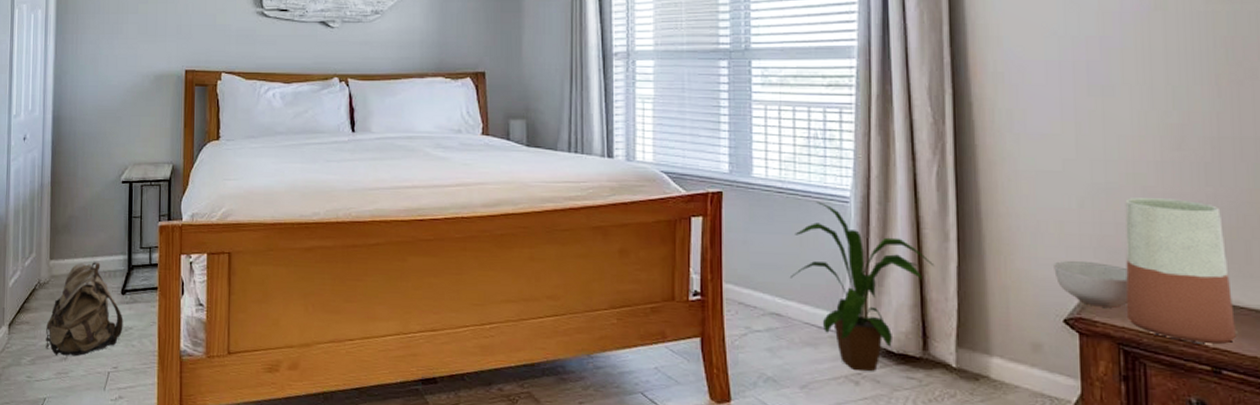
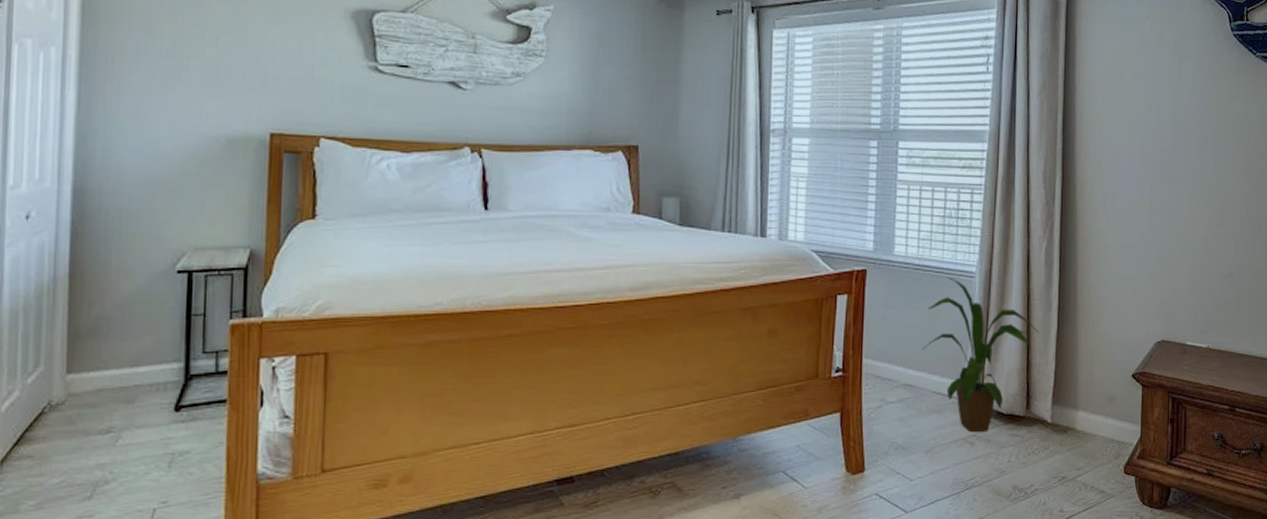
backpack: present [46,262,123,357] -> none [59,373,177,495]
bowl: present [1052,260,1129,308] -> none [1126,323,1179,362]
vase: present [1125,197,1236,345] -> none [1175,268,1247,388]

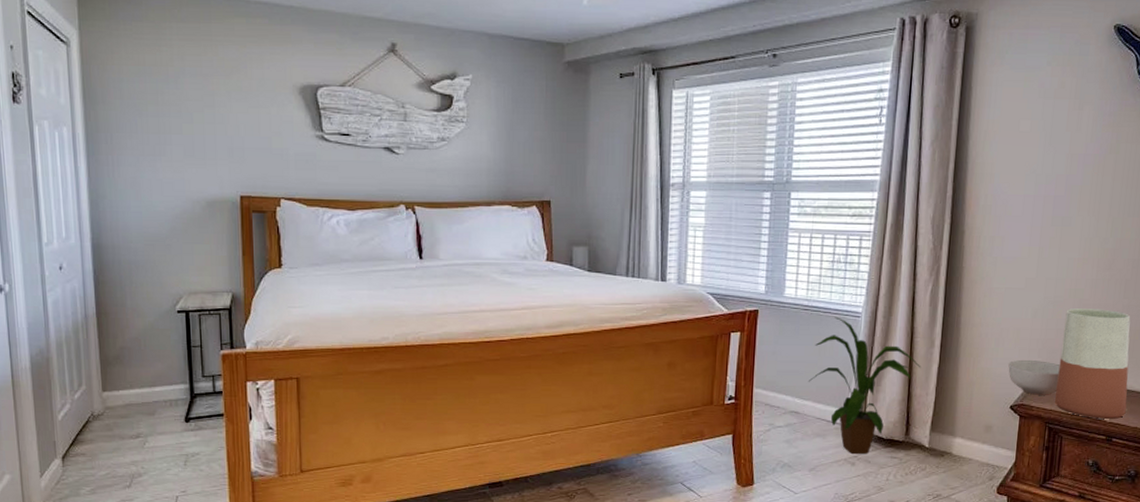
bowl: none [1126,323,1179,362] -> present [1007,359,1060,395]
vase: none [1175,268,1247,388] -> present [1054,309,1131,420]

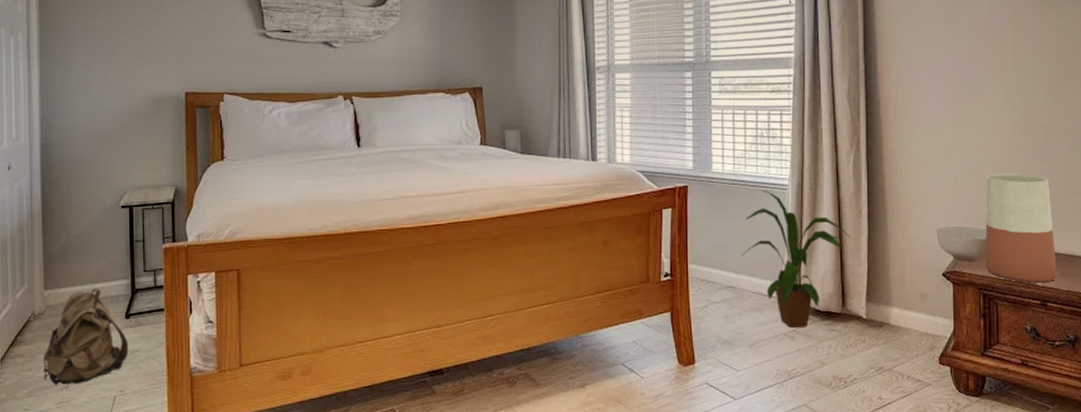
backpack: none [104,392,189,484] -> present [43,288,129,385]

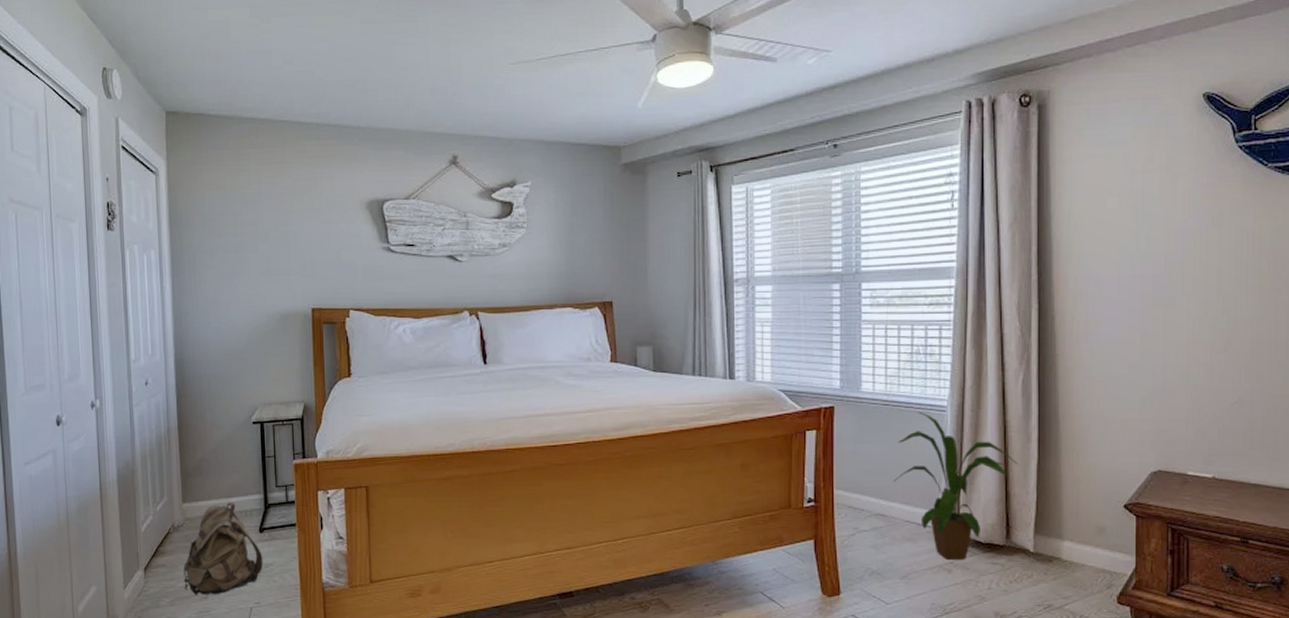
bowl: present [935,226,987,261] -> none [1116,453,1178,492]
vase: present [985,173,1057,284] -> none [1175,395,1262,519]

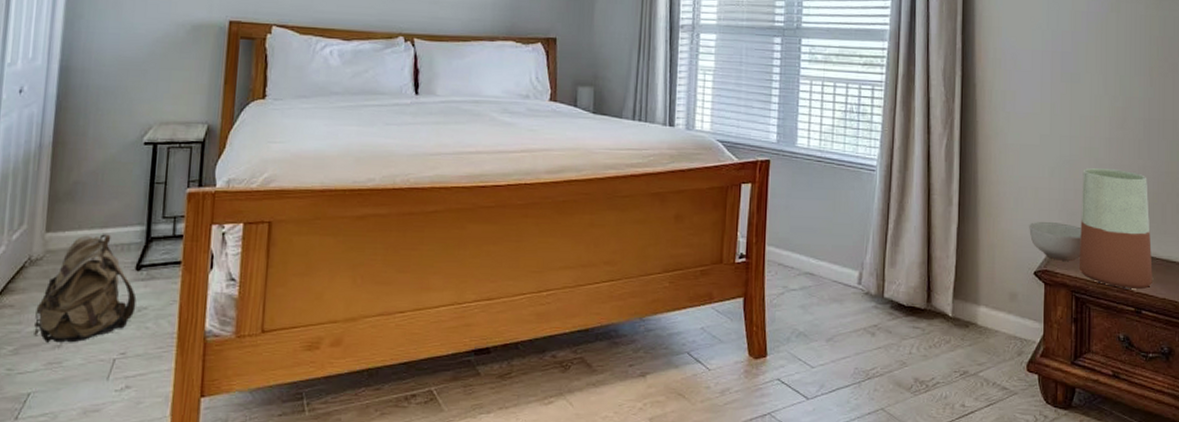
house plant: present [893,412,1018,559] -> none [823,170,940,322]
bowl: none [1116,453,1178,492] -> present [1028,221,1082,261]
vase: none [1175,395,1262,519] -> present [1078,168,1153,290]

